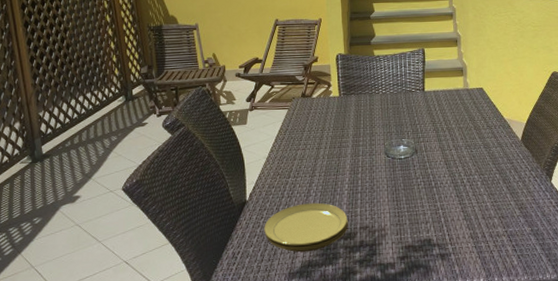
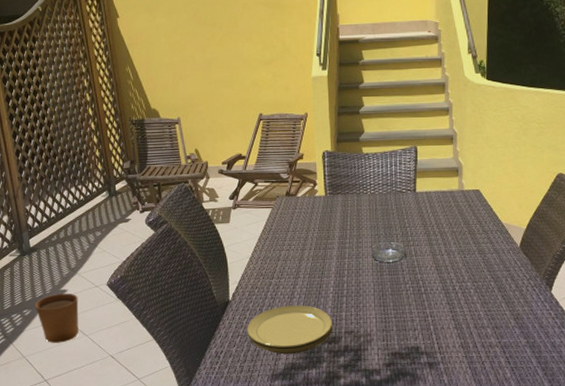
planter: none [46,199,92,251] -> present [35,293,79,343]

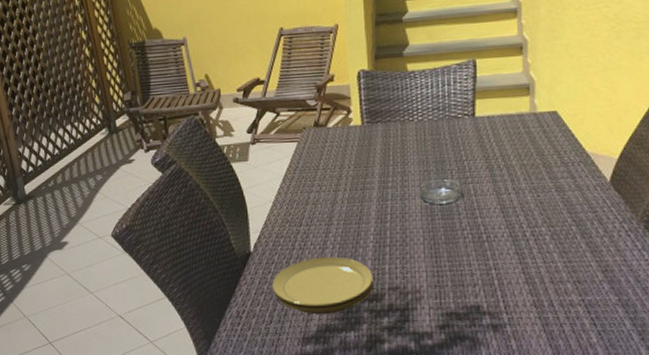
planter: present [35,293,79,343] -> none [34,245,83,302]

